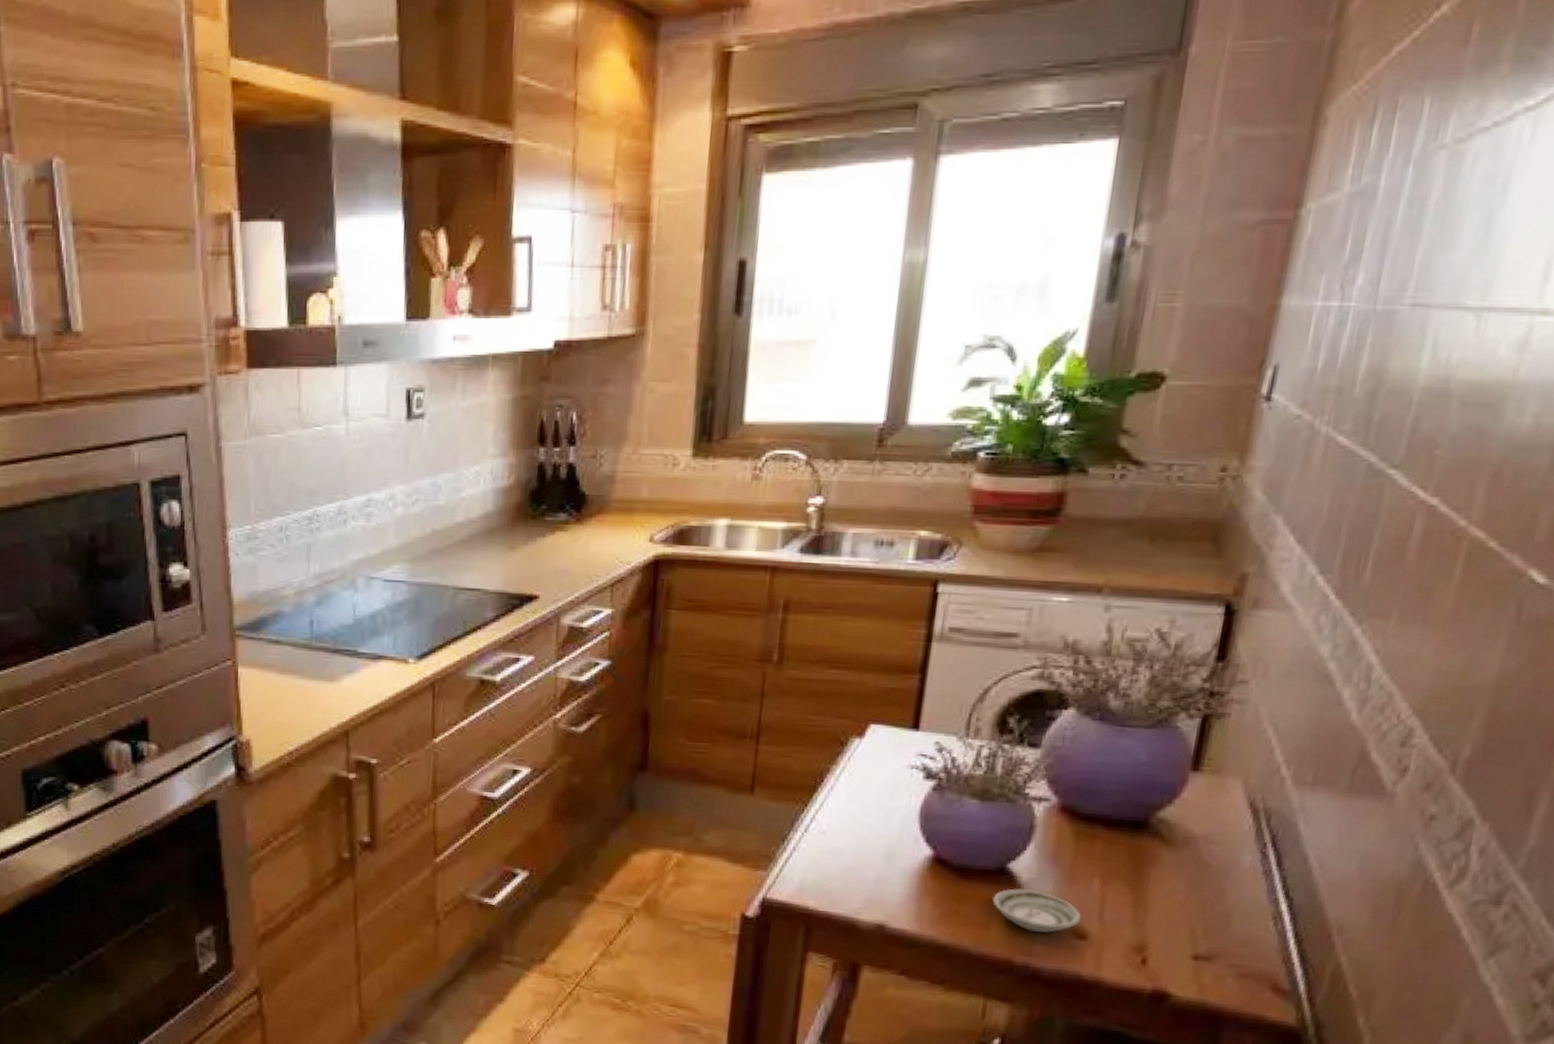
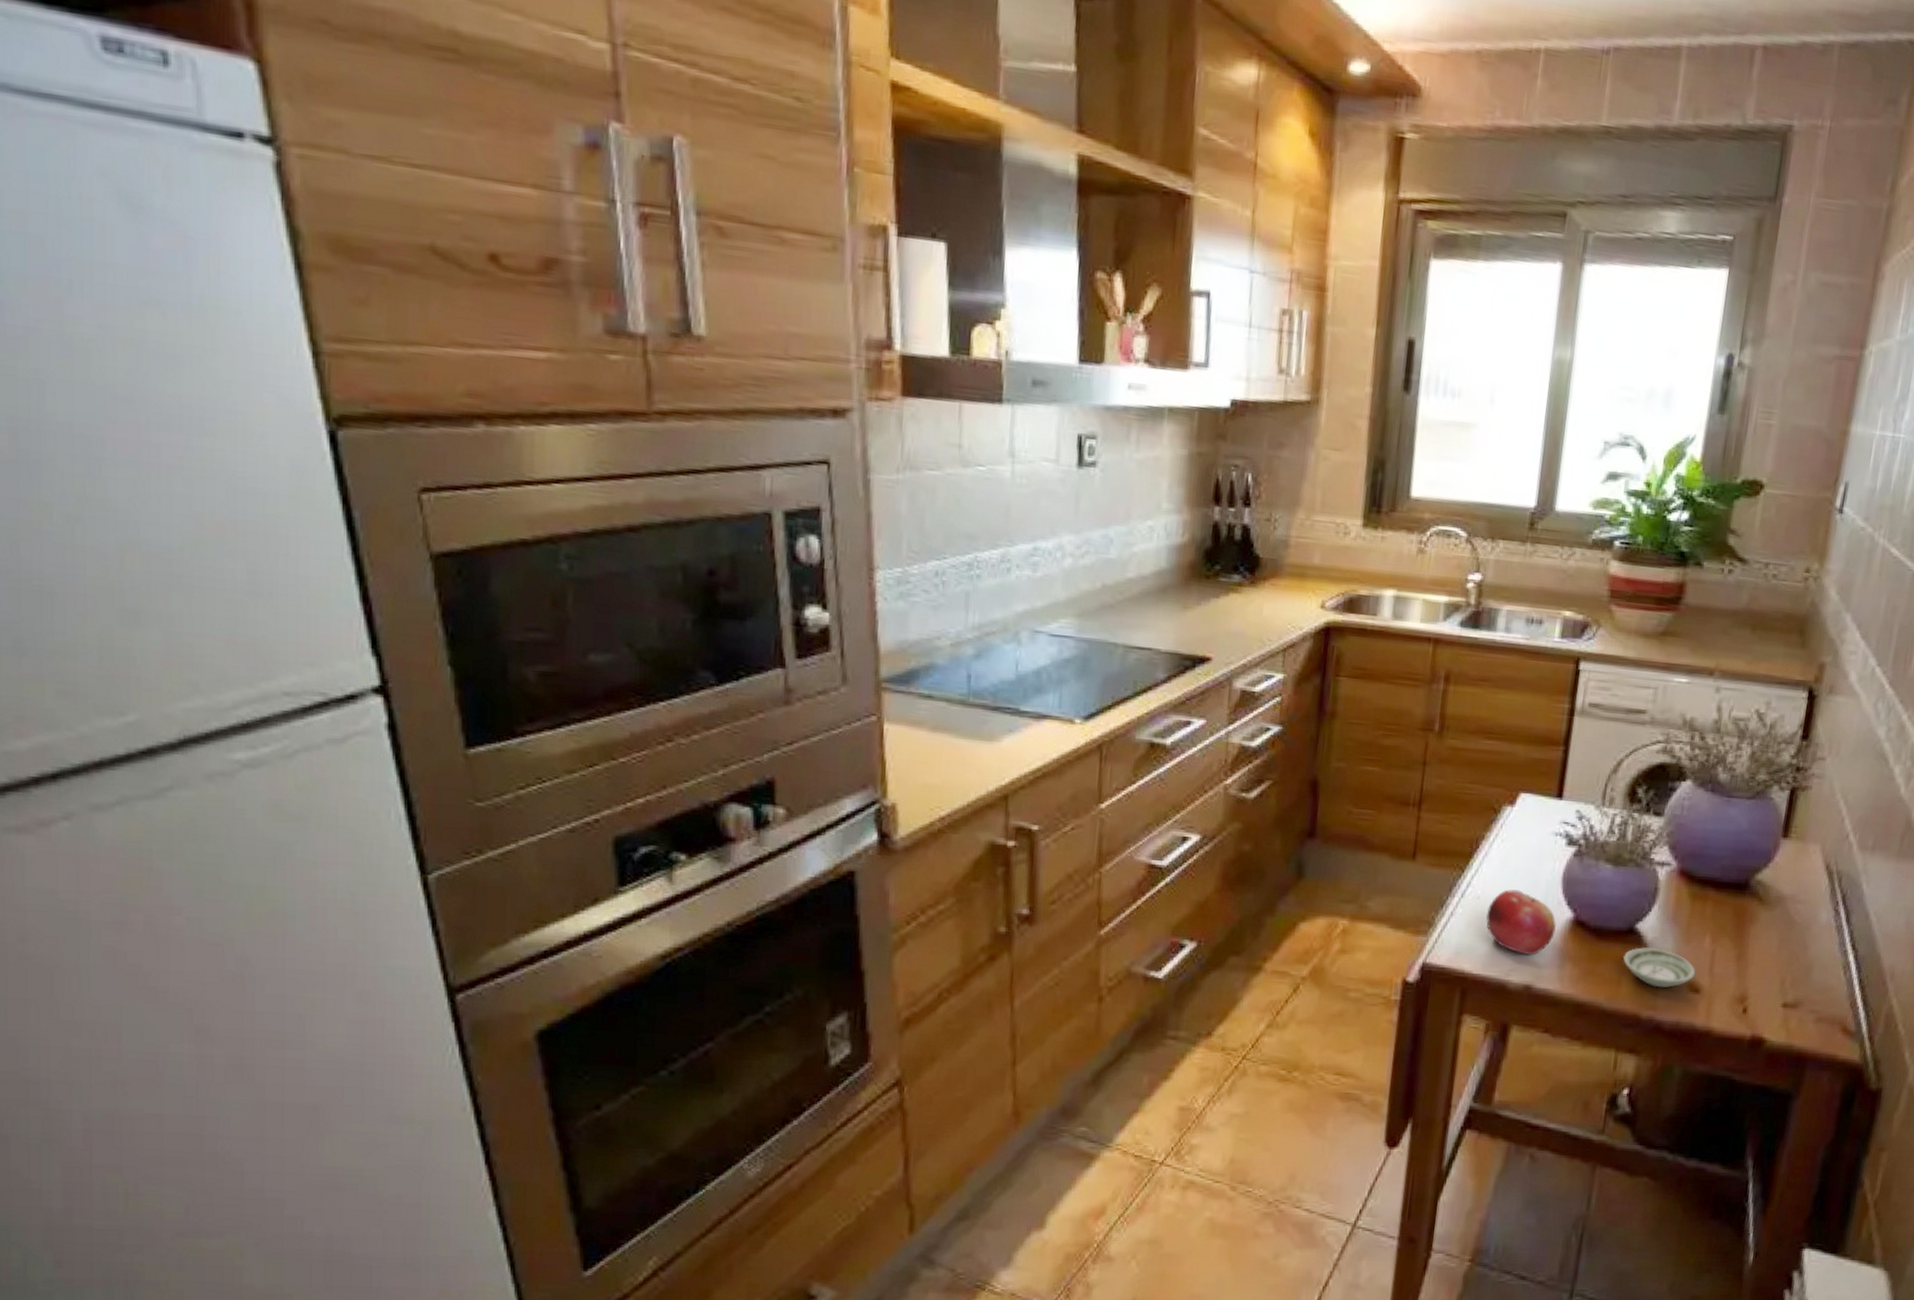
fruit: none [832,824,913,894] -> present [1486,889,1556,955]

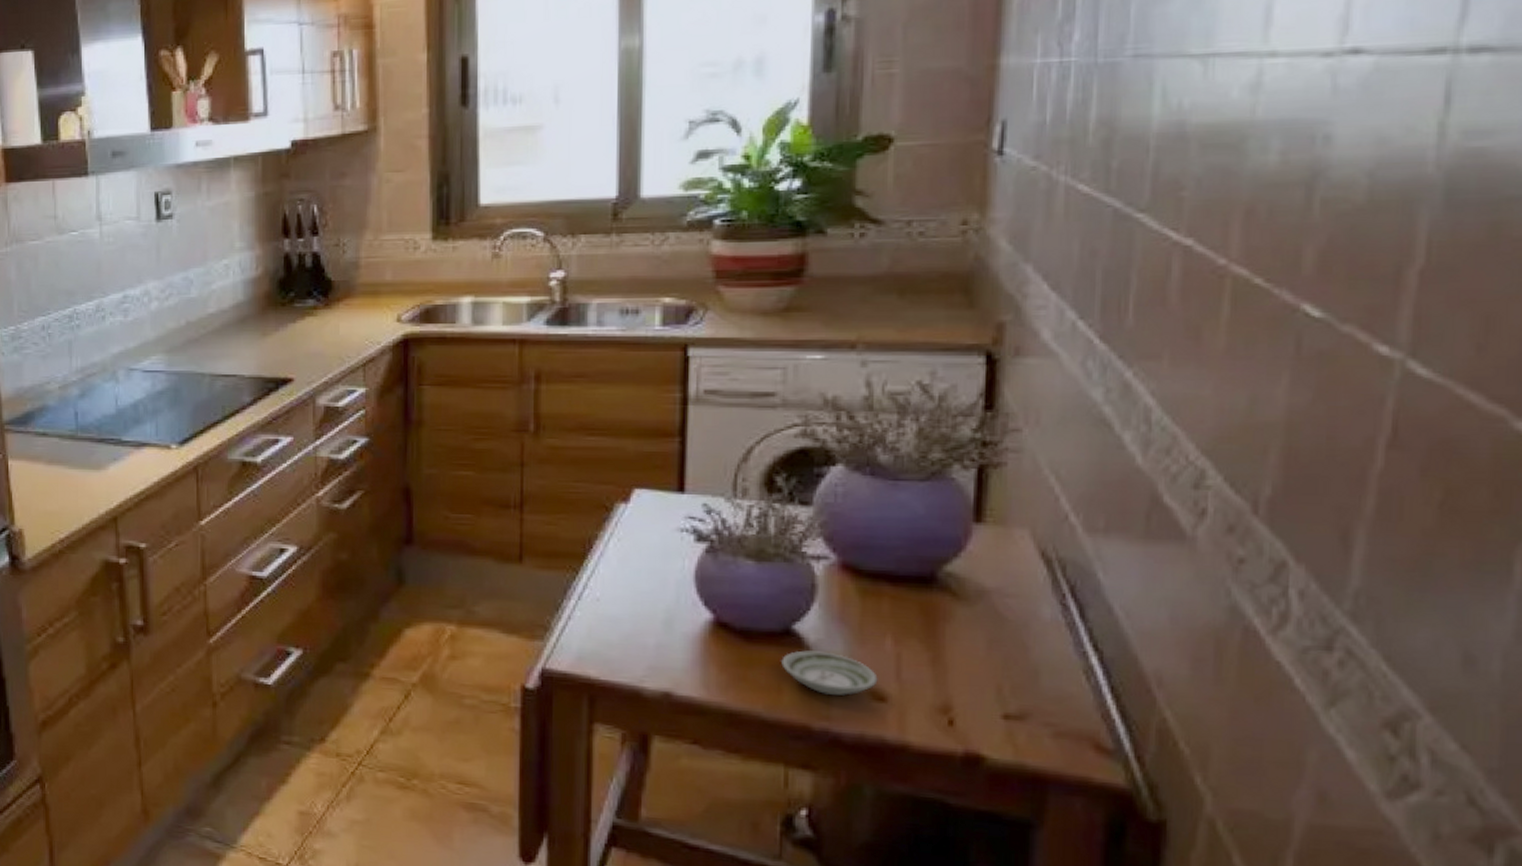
fruit: present [1486,889,1556,955] -> none [610,590,693,660]

